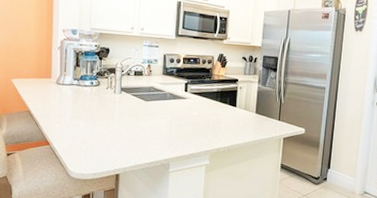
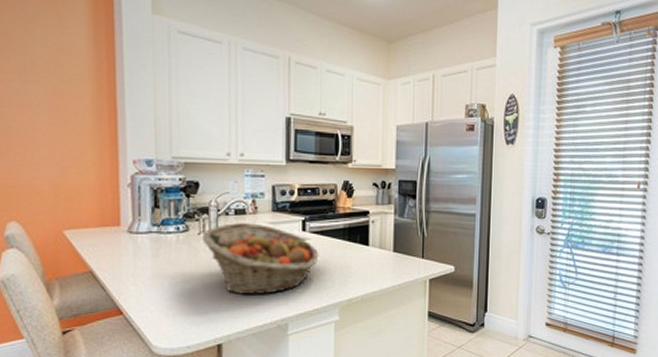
fruit basket: none [110,81,197,139] -> present [203,223,319,294]

